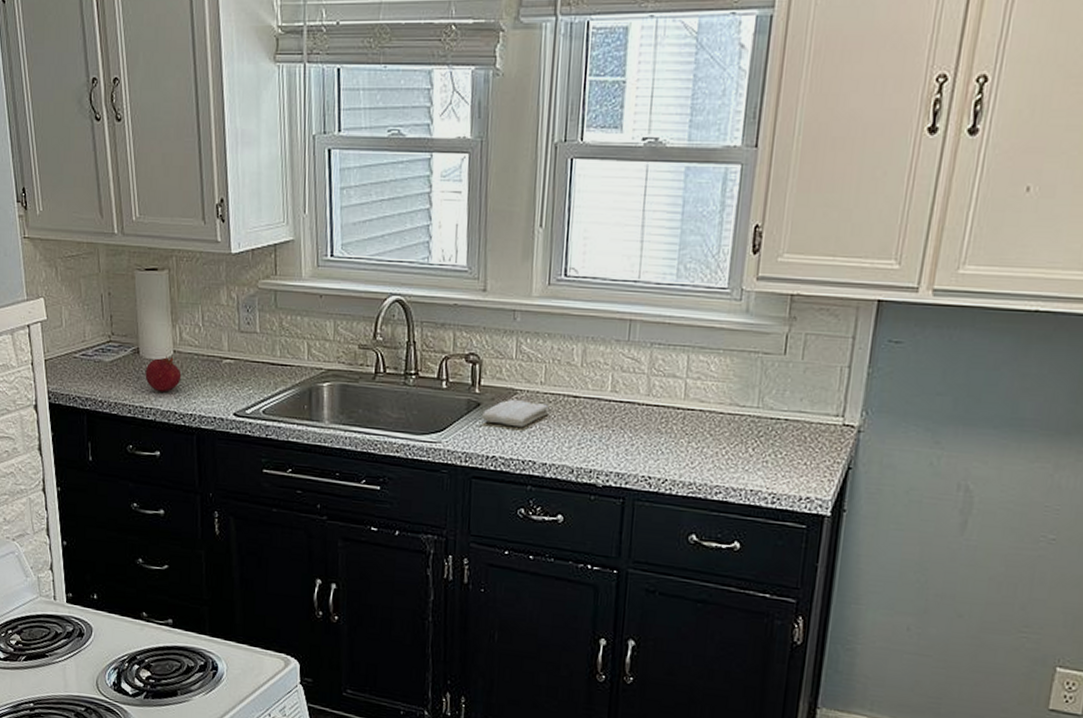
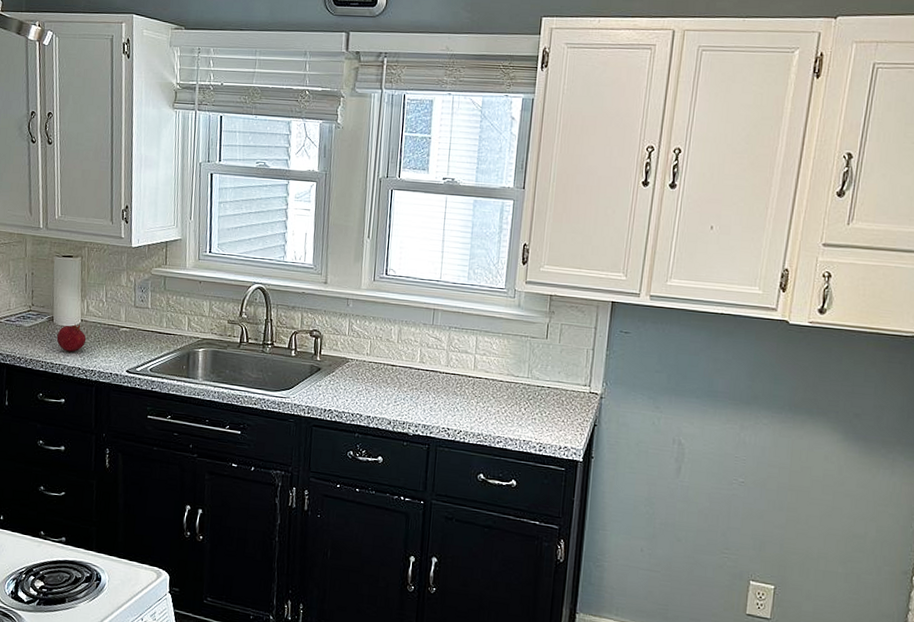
washcloth: present [482,400,549,428] -> none [321,366,373,388]

